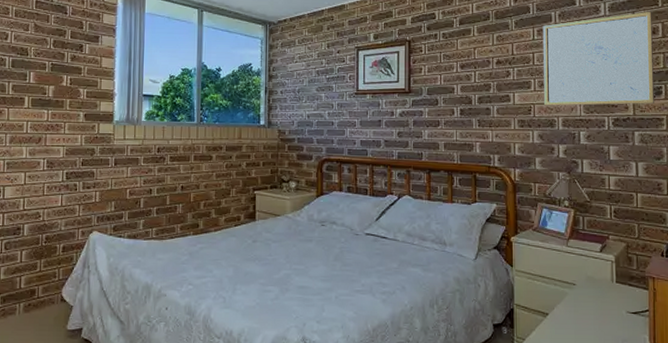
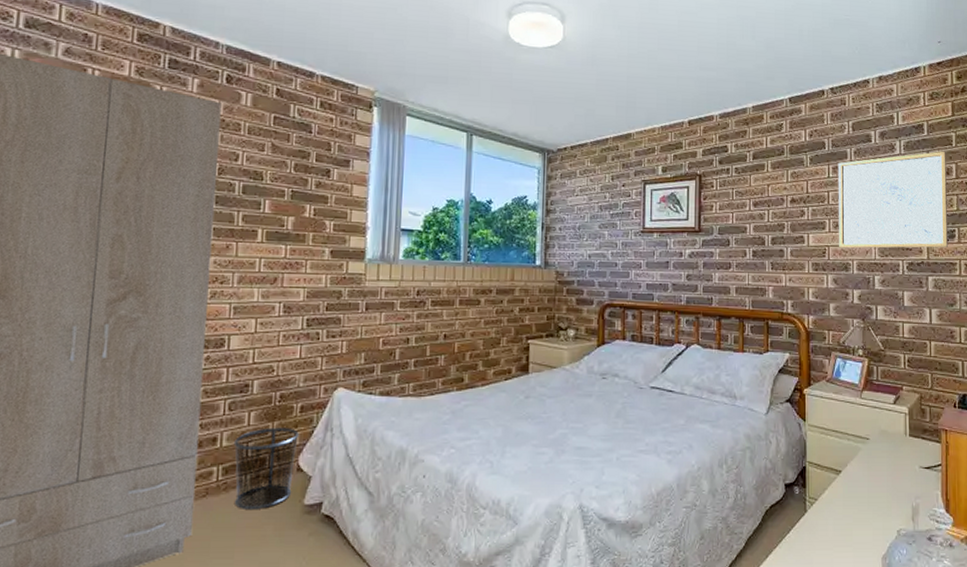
waste bin: none [9,264,62,332] -> present [233,427,299,509]

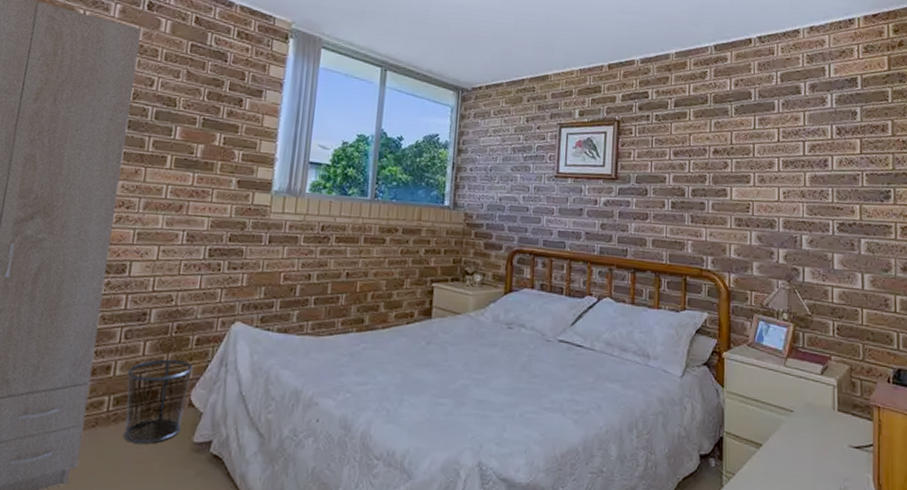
wall art: present [838,151,948,249] -> none [764,106,882,209]

